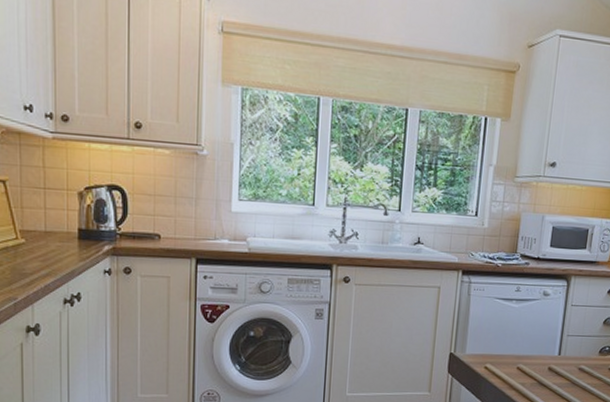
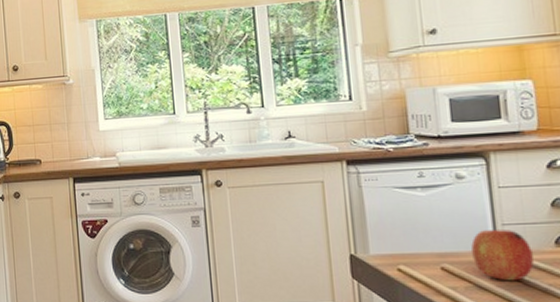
fruit: none [540,339,583,380] -> present [470,230,535,281]

